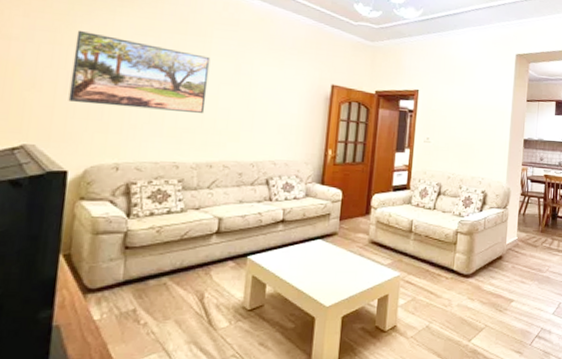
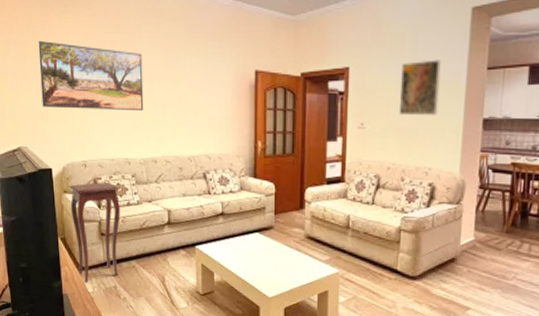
side table: none [83,187,159,309] -> present [69,181,121,283]
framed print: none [460,90,493,134] -> present [400,59,441,115]

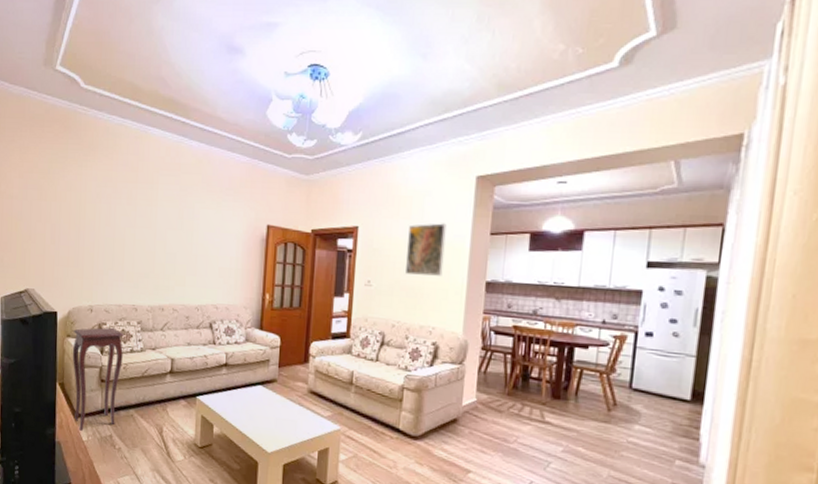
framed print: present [38,41,144,110] -> none [54,187,158,258]

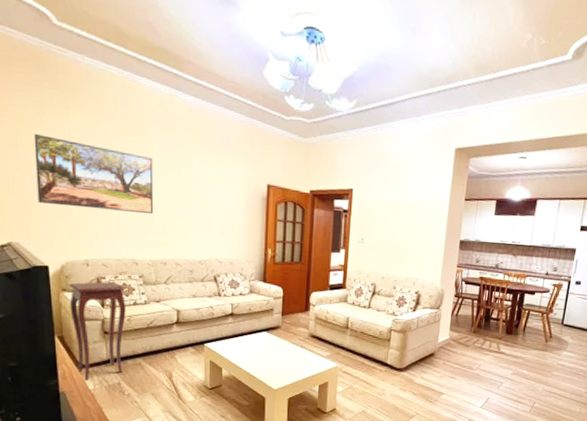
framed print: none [54,187,158,258] -> present [33,134,154,214]
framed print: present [406,223,446,276] -> none [394,188,429,235]

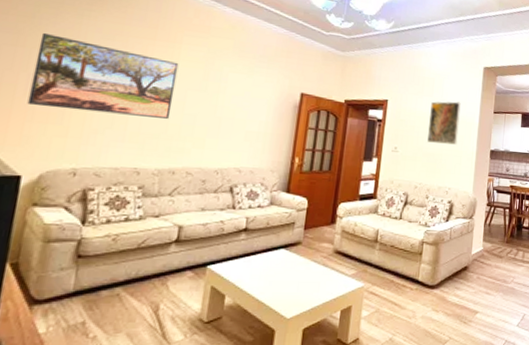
side table: present [68,281,126,381] -> none [28,193,118,321]
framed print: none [394,188,429,235] -> present [427,101,461,145]

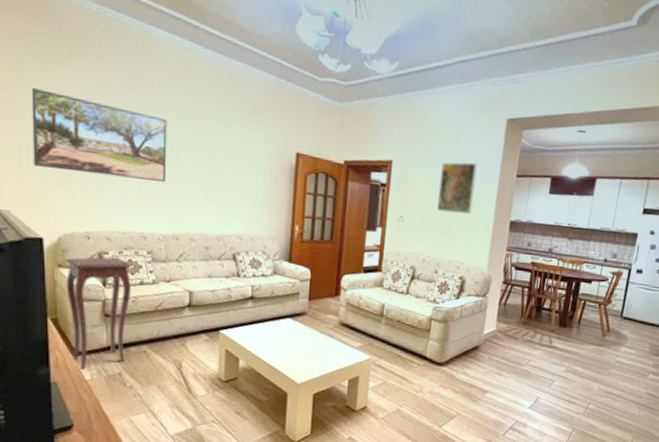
side table: none [28,193,118,321] -> present [65,257,131,370]

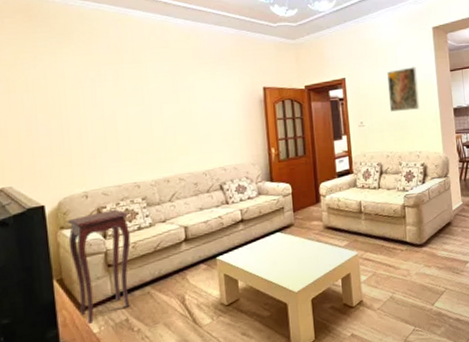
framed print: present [31,88,168,182] -> none [26,76,153,143]

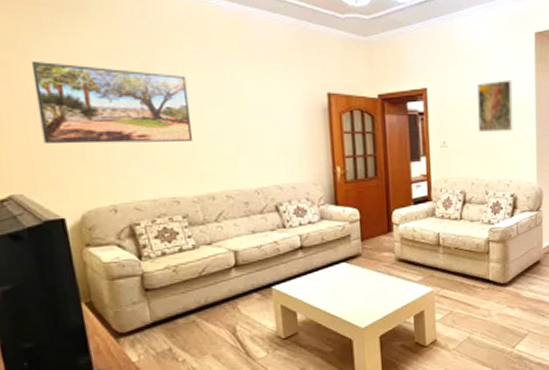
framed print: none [26,76,153,143] -> present [30,62,194,144]
side table: present [67,209,131,324] -> none [93,227,173,352]

